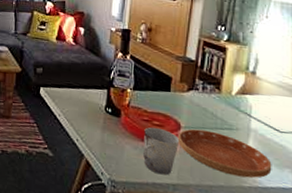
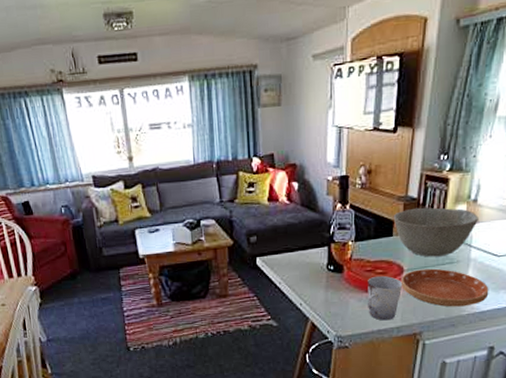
bowl: none [171,69,258,121] -> present [393,207,478,257]

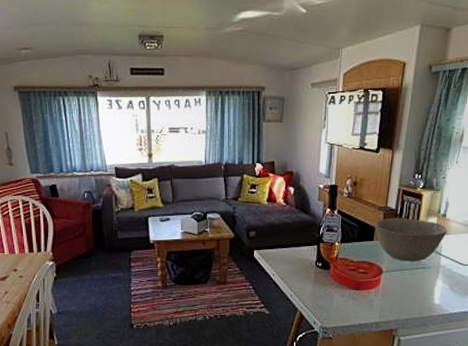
cup: present [368,275,403,321] -> none [350,275,382,316]
saucer: present [402,268,489,307] -> none [380,272,456,308]

